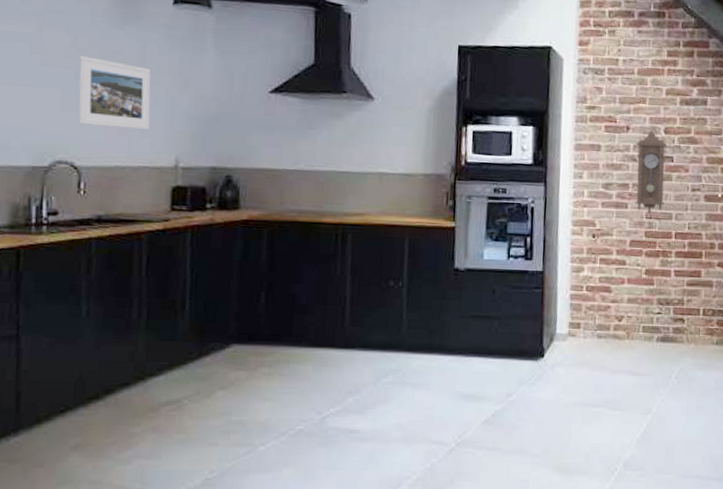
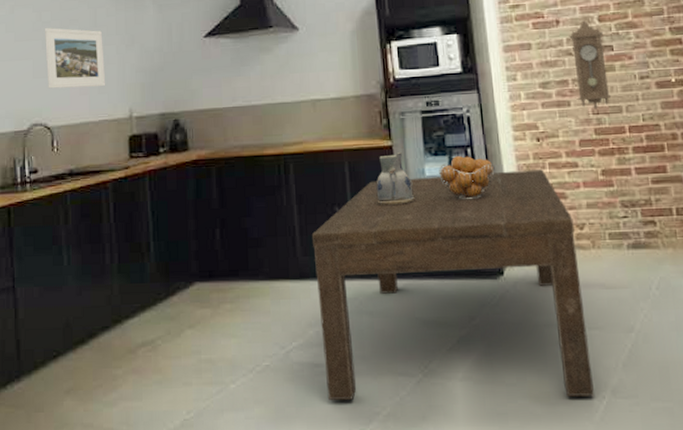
dining table: none [360,259,614,468] -> present [311,169,594,400]
ceramic pitcher: none [433,234,471,285] -> present [376,152,415,205]
fruit basket: none [497,243,550,286] -> present [439,155,495,200]

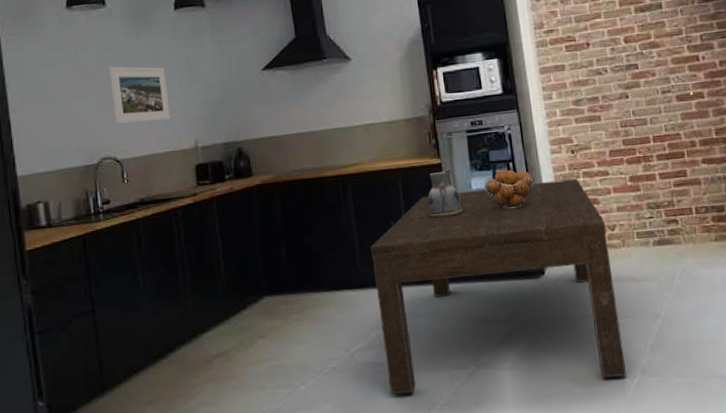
pendulum clock: present [569,20,612,109] -> none [598,42,638,122]

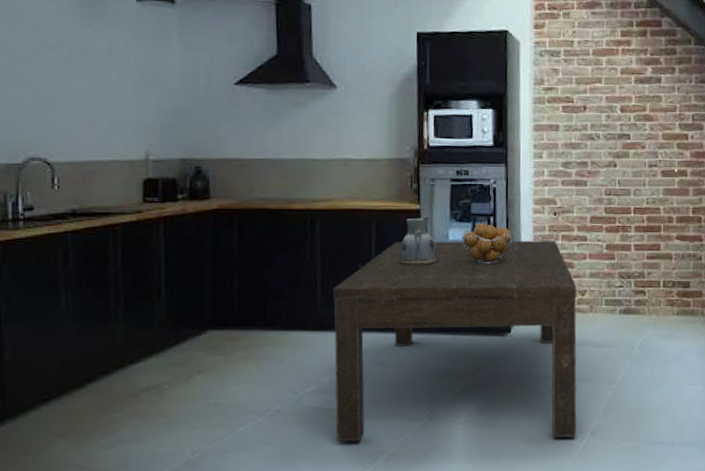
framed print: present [109,66,171,124] -> none [48,54,120,125]

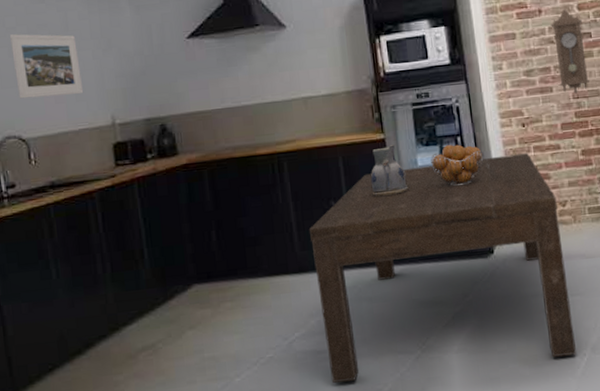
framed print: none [48,54,120,125] -> present [10,33,84,99]
pendulum clock: none [593,109,624,191] -> present [551,9,590,94]

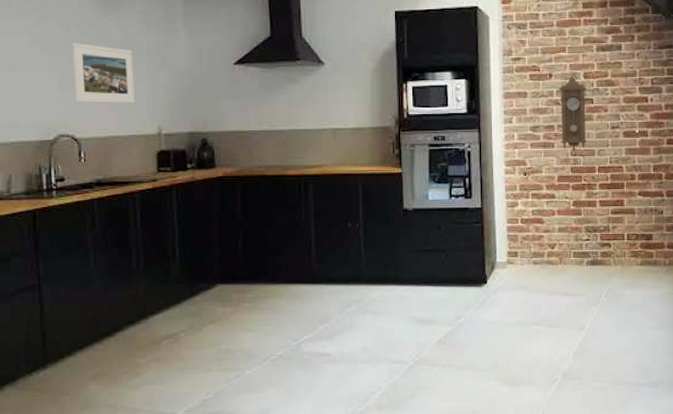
dining table: present [309,153,576,383] -> none [326,199,549,383]
ceramic pitcher: present [370,145,409,197] -> none [385,179,418,223]
fruit basket: present [430,144,484,187] -> none [440,183,487,222]

